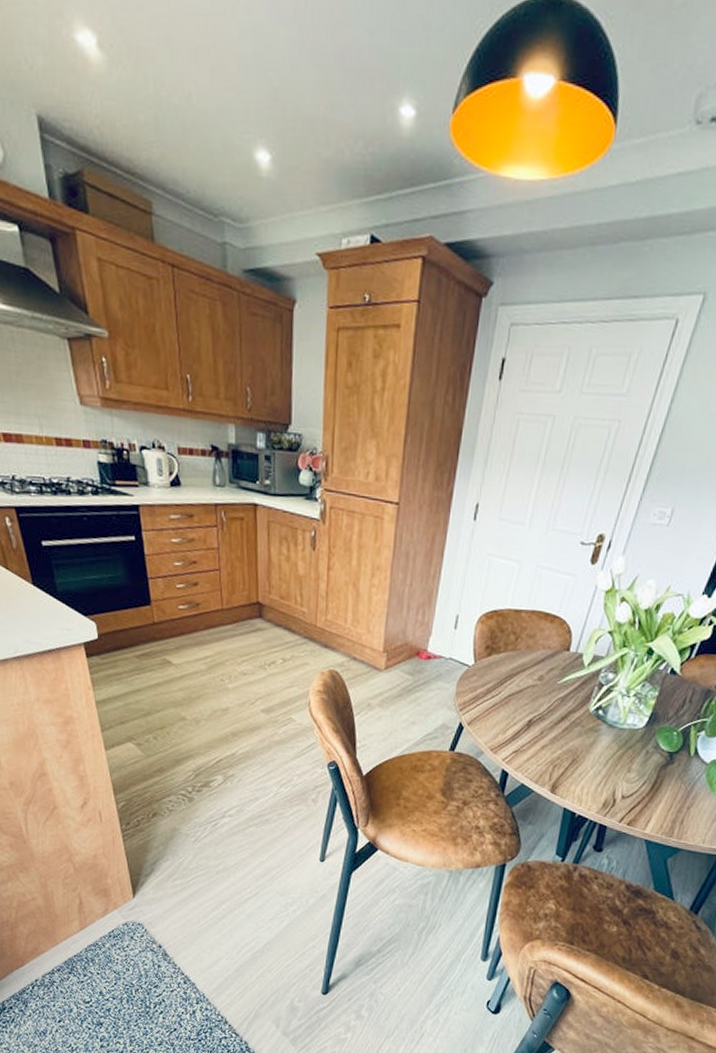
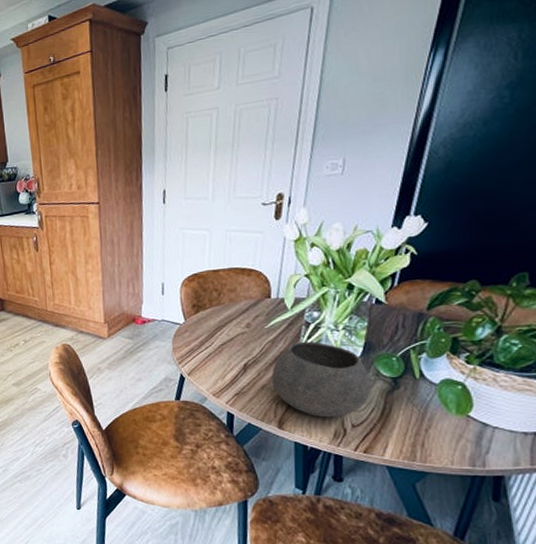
bowl: none [553,703,649,787] -> present [271,341,370,418]

